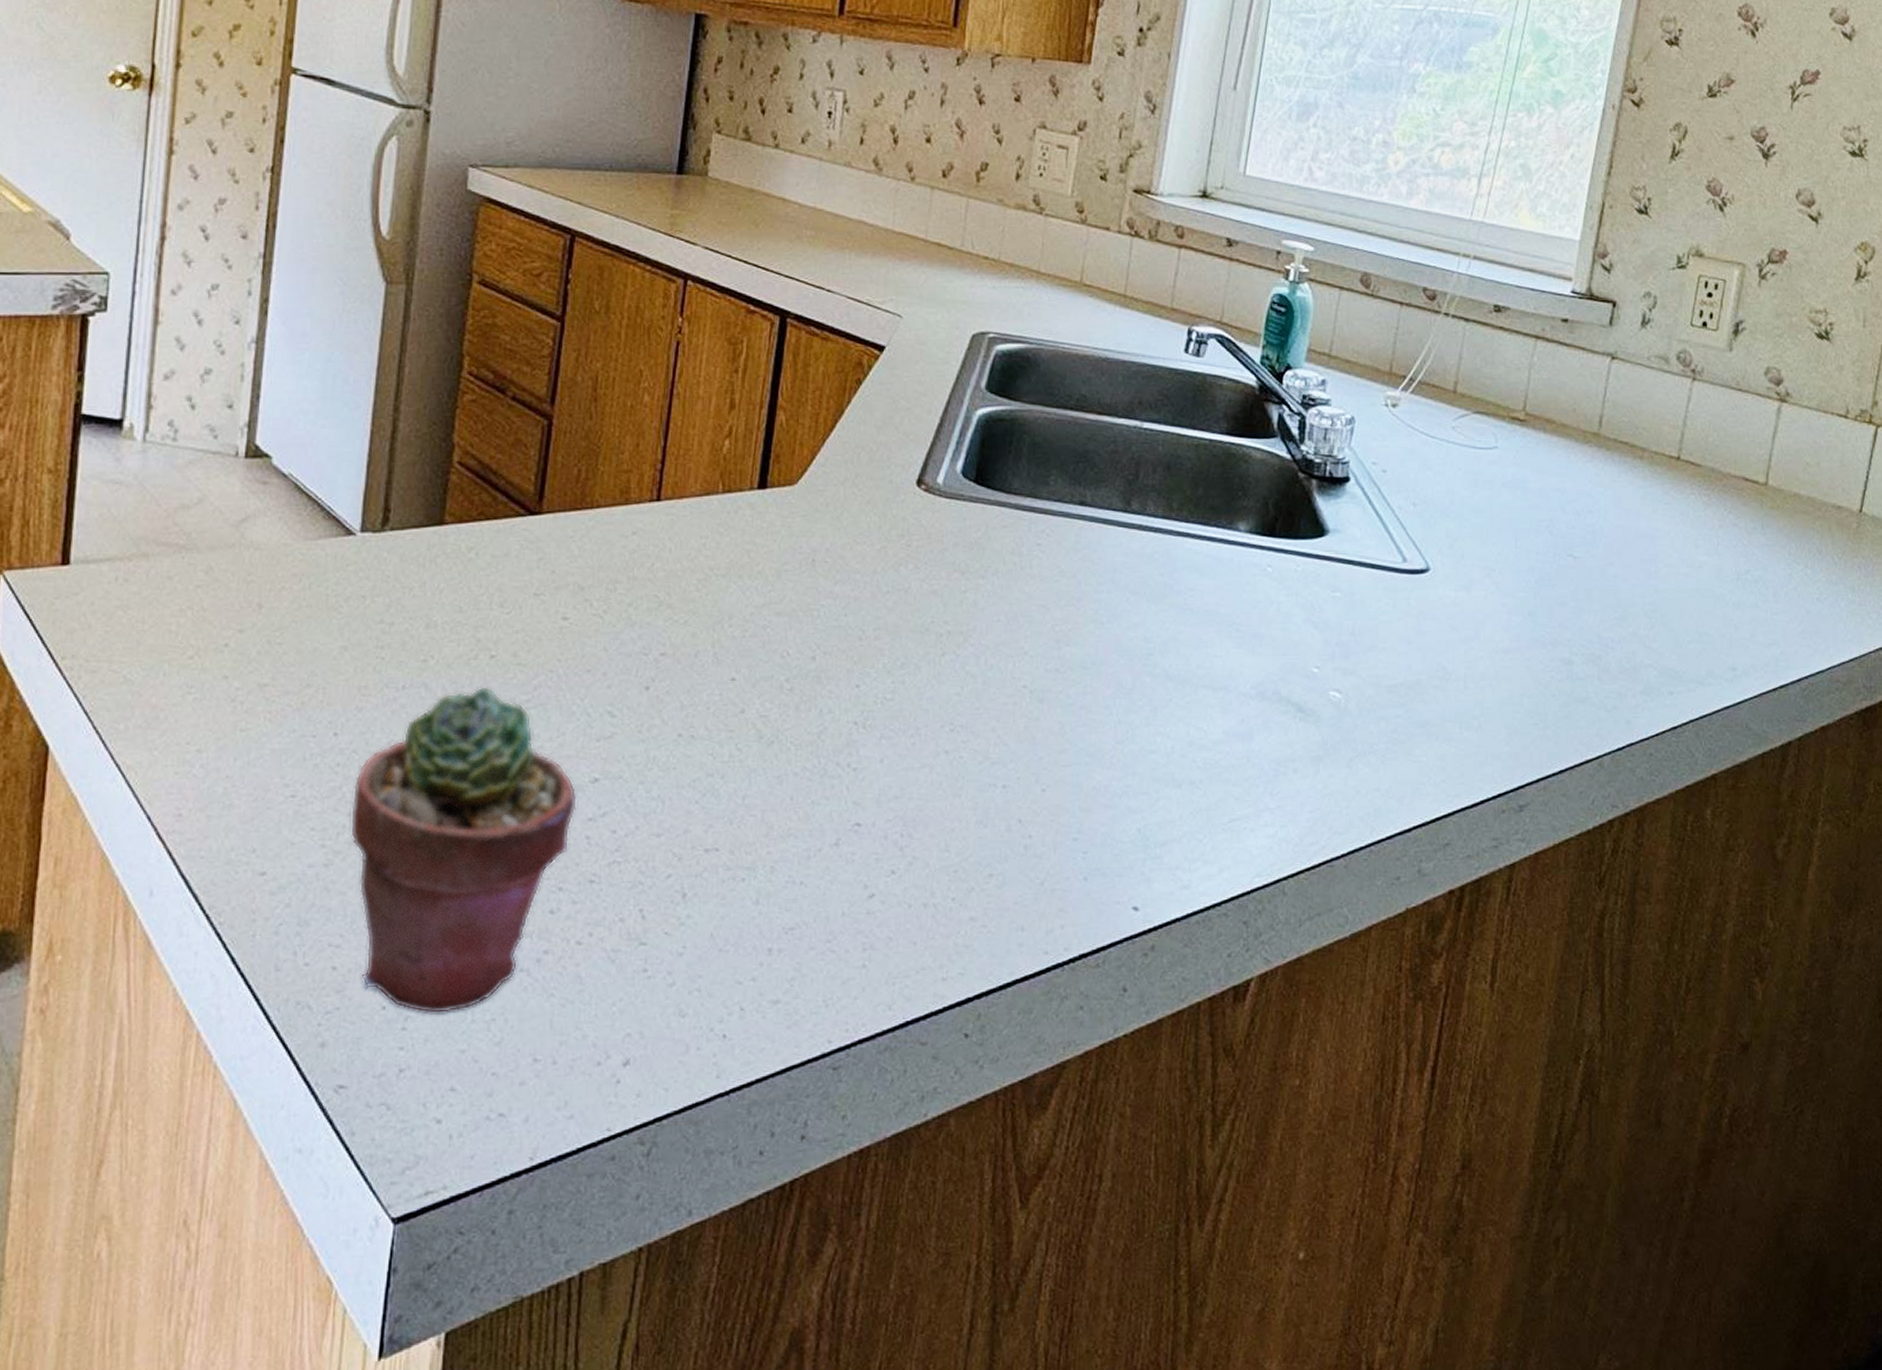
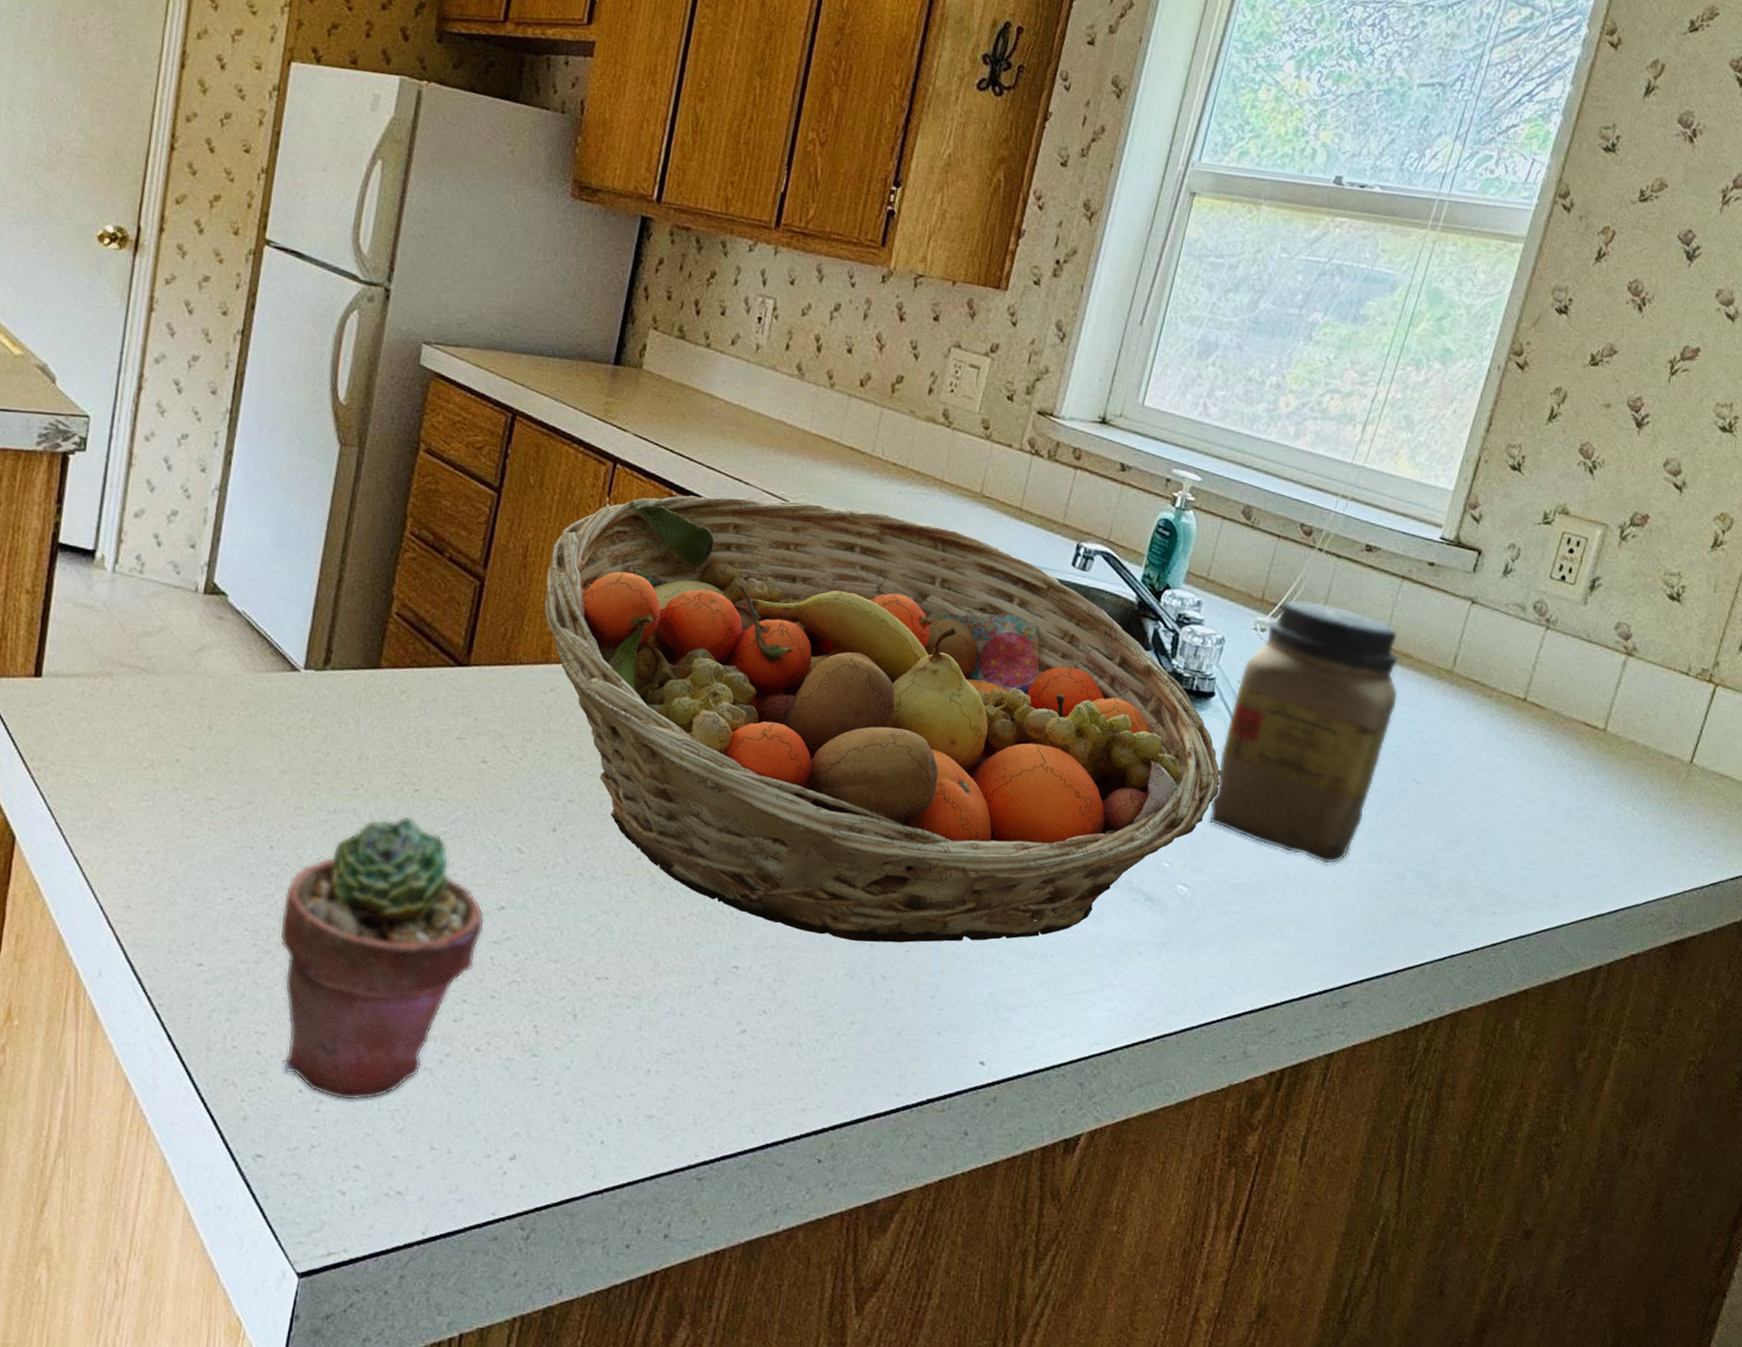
fruit basket: none [619,305,1364,784] -> present [543,495,1220,943]
jar: none [1356,369,1545,654] -> present [1209,599,1399,864]

